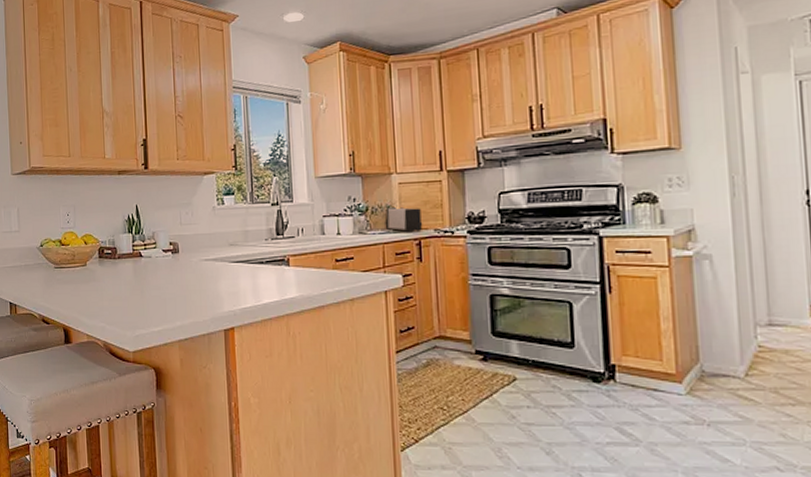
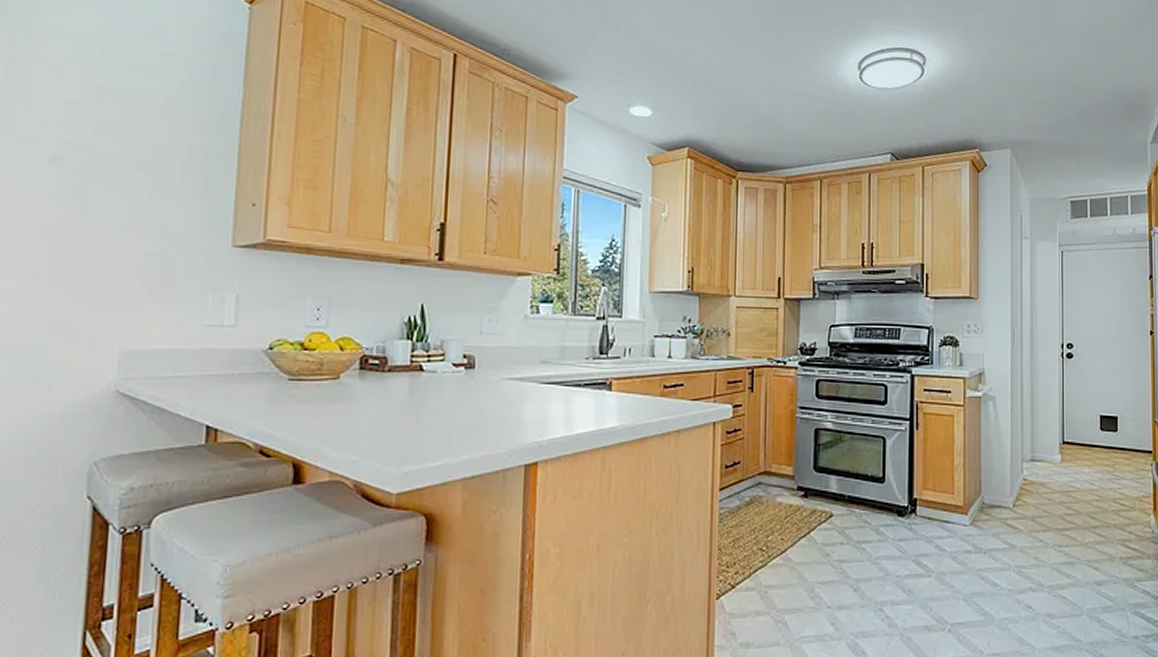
toaster: present [385,207,423,233] -> none [719,332,757,361]

